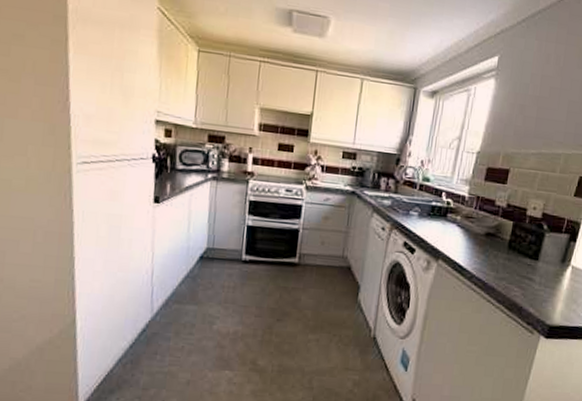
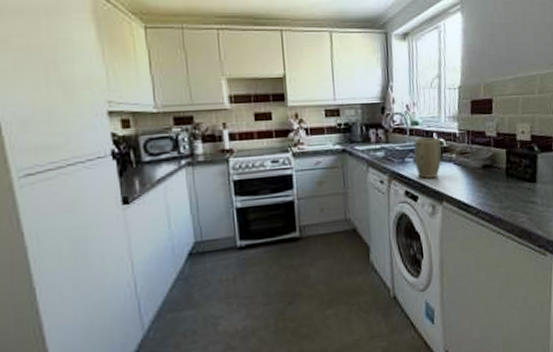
plant pot: none [418,194,450,235] -> present [414,137,442,179]

